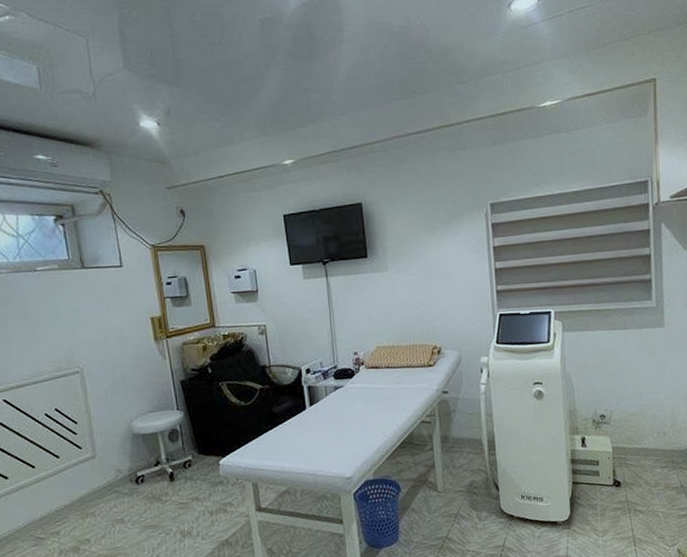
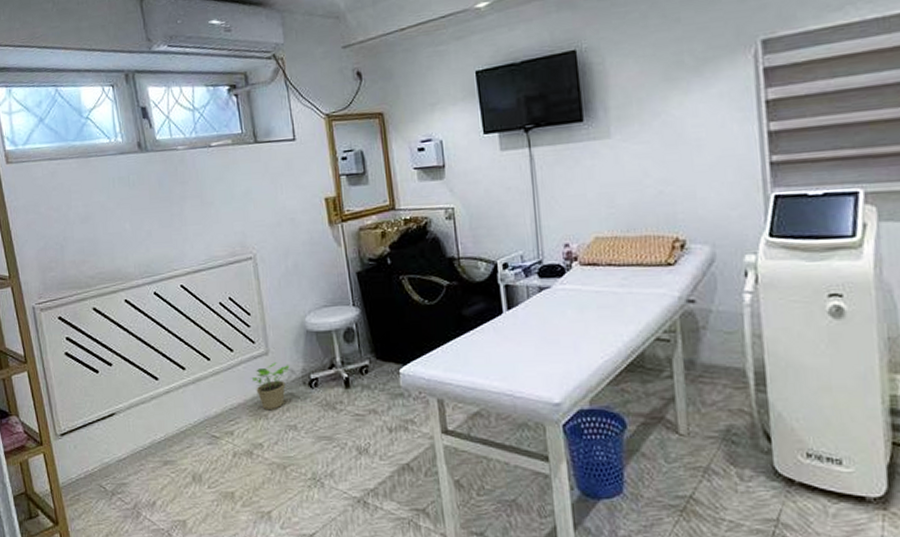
potted plant: none [78,464,117,509] -> present [251,362,290,411]

